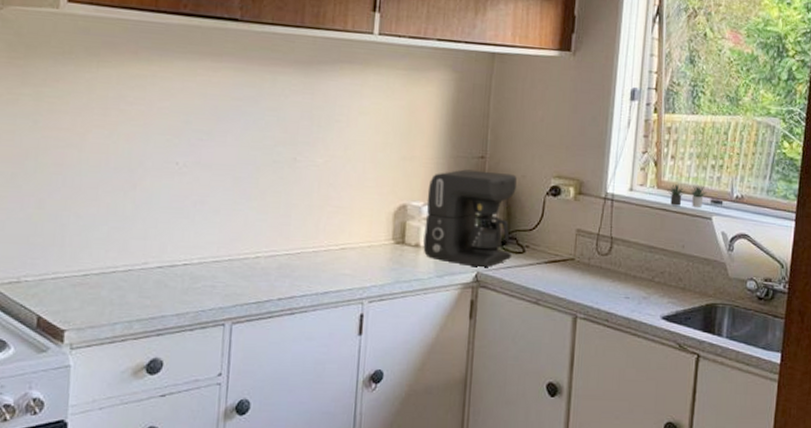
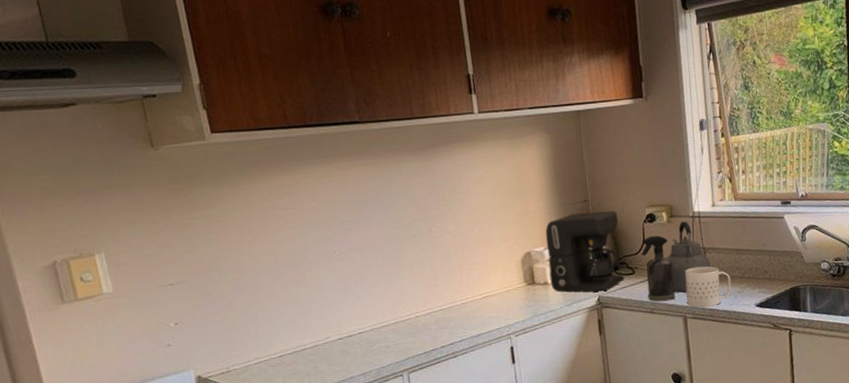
spray bottle: none [535,212,572,293] -> present [642,235,676,303]
kettle: none [566,202,617,286] -> present [667,221,711,293]
mug: none [579,258,638,310] -> present [684,266,731,308]
succulent plant: present [666,184,708,208] -> none [742,191,777,212]

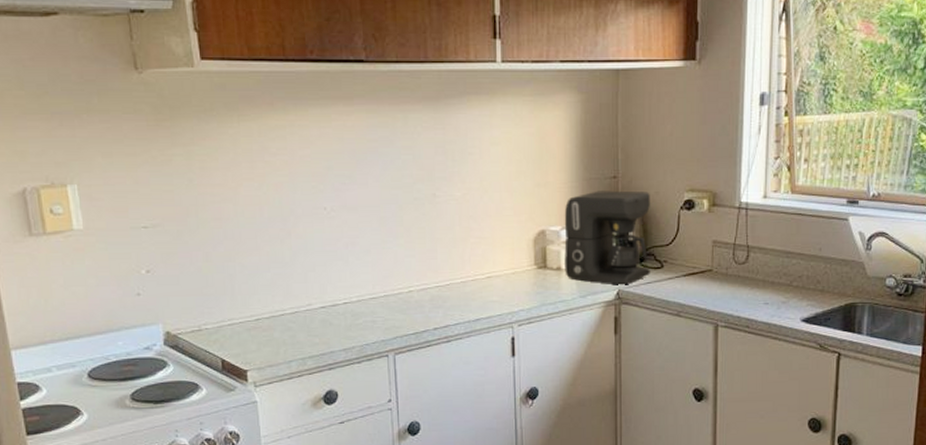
spray bottle: present [642,235,676,303] -> none [674,225,709,304]
kettle: present [667,221,711,293] -> none [703,213,754,296]
mug: present [684,266,731,308] -> none [720,267,776,317]

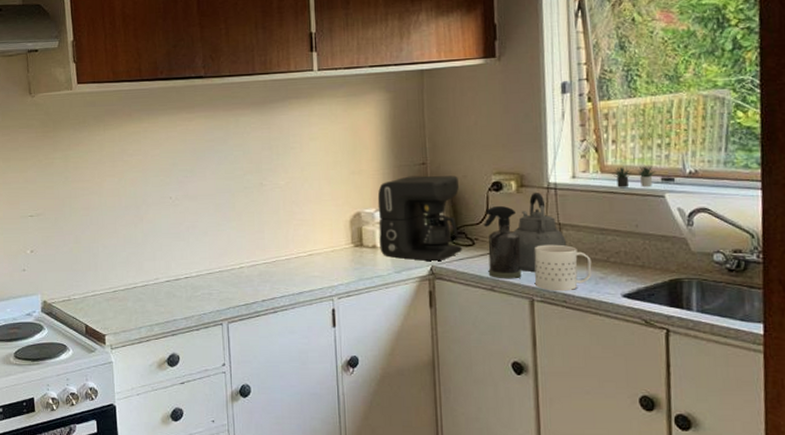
spray bottle: none [674,225,709,304] -> present [484,205,522,280]
kettle: none [703,213,754,296] -> present [514,193,567,272]
mug: none [720,267,776,317] -> present [534,244,592,292]
succulent plant: none [800,186,843,209] -> present [611,165,657,188]

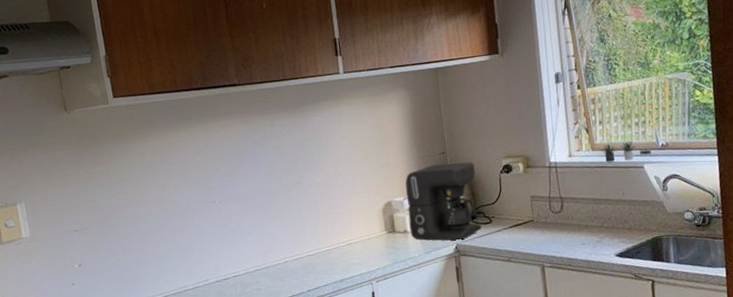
spray bottle: present [484,205,522,280] -> none [499,185,533,251]
kettle: present [514,193,567,272] -> none [524,171,569,242]
mug: present [534,244,592,292] -> none [541,215,590,257]

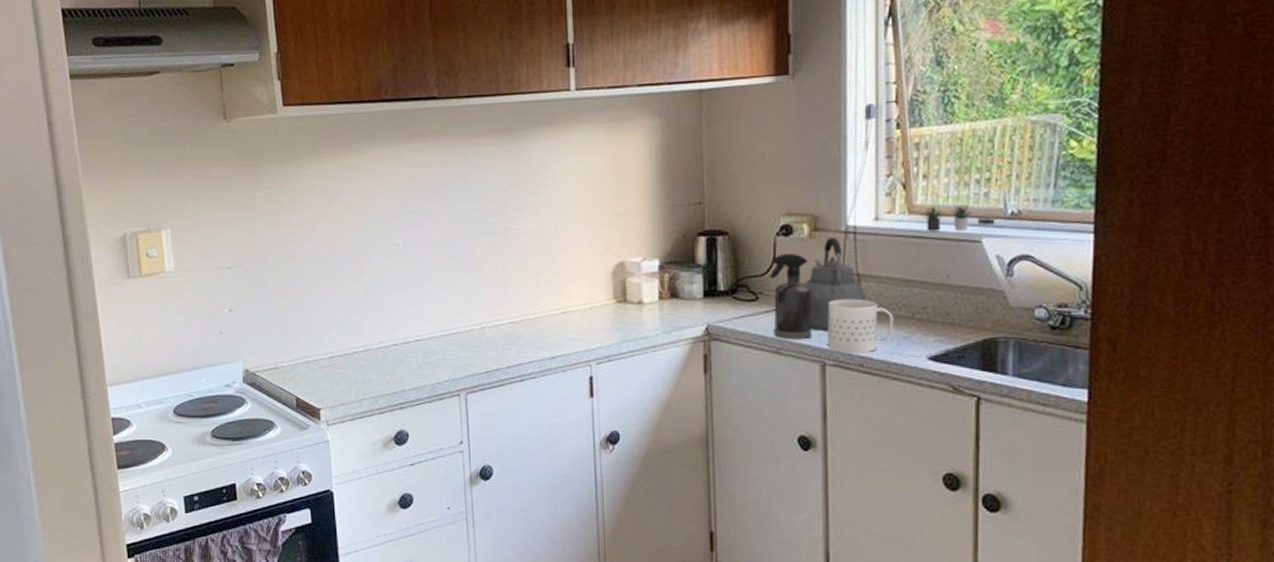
coffee maker: present [405,162,482,241] -> none [645,217,743,320]
spray bottle: none [499,185,533,251] -> present [770,253,813,340]
kettle: none [524,171,569,242] -> present [804,238,866,331]
mug: none [541,215,590,257] -> present [826,298,894,354]

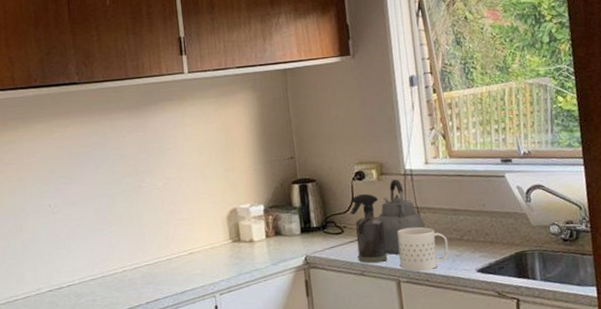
succulent plant: present [920,204,974,231] -> none [458,148,497,171]

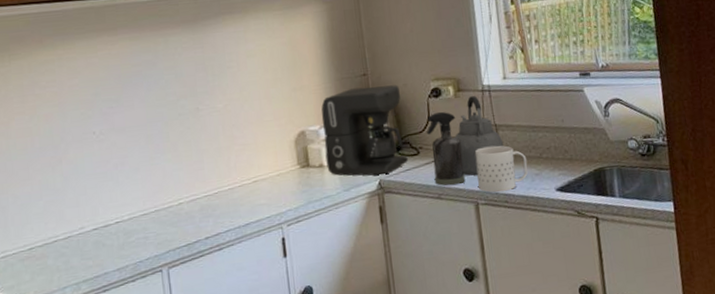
coffee maker: none [251,168,333,252] -> present [321,85,408,176]

